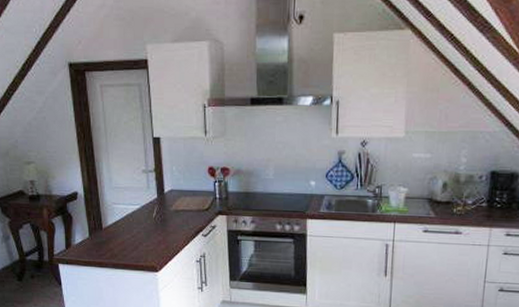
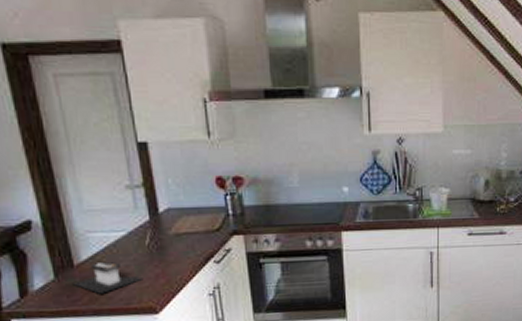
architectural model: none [100,227,149,252] -> present [72,261,143,294]

